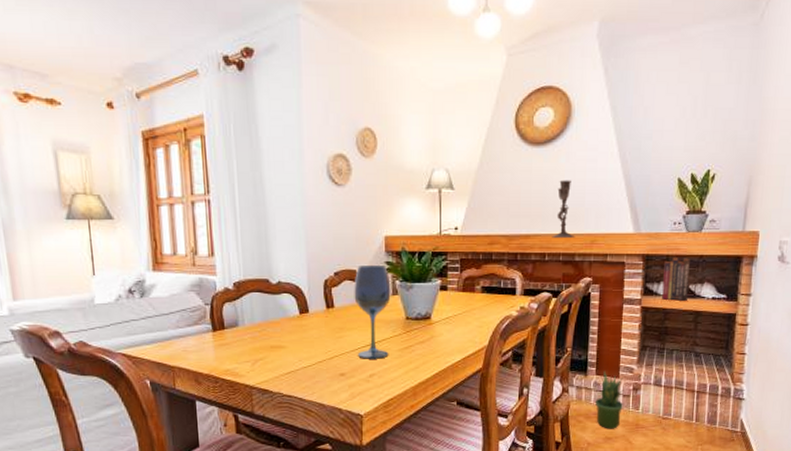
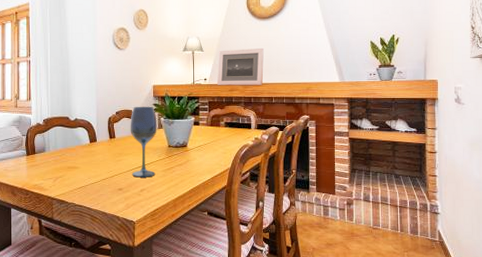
picture frame: none [472,185,536,238] -> present [217,48,264,86]
candlestick: present [552,180,576,238] -> none [277,43,295,86]
planter: present [595,372,624,429] -> none [317,189,340,237]
books: present [662,258,690,301] -> none [365,100,385,133]

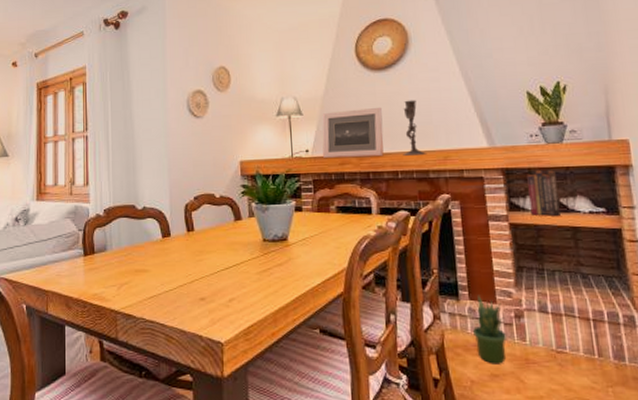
wineglass: present [130,107,157,178] -> none [212,189,248,283]
candlestick: none [277,43,295,86] -> present [403,100,428,156]
planter: none [317,189,340,237] -> present [473,296,506,364]
books: none [365,100,385,133] -> present [527,170,561,216]

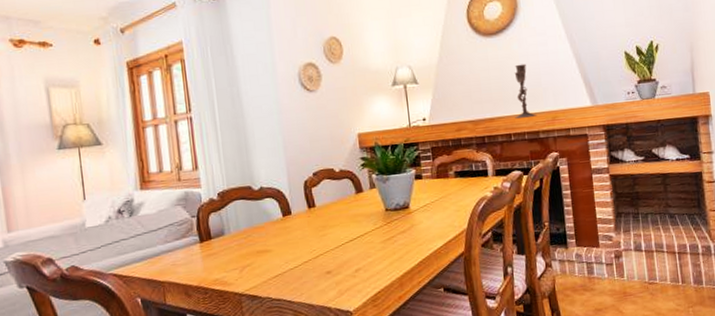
picture frame: present [322,107,384,159] -> none [437,72,497,127]
planter: present [473,296,506,364] -> none [580,242,608,300]
books: present [527,170,561,216] -> none [625,123,653,166]

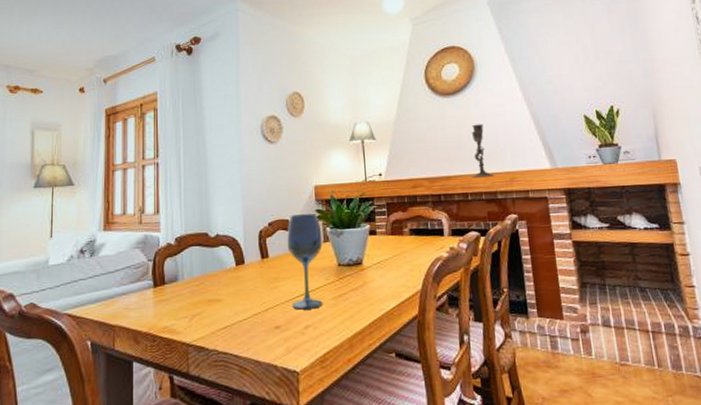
wineglass: none [332,161,372,255] -> present [287,214,323,310]

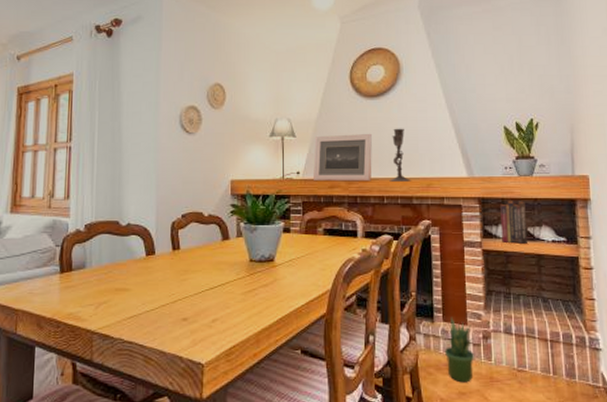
wineglass: present [287,214,323,310] -> none [200,208,236,303]
picture frame: none [394,131,454,183] -> present [313,133,372,182]
planter: none [542,313,574,380] -> present [445,318,474,383]
books: none [587,189,619,233] -> present [500,201,527,244]

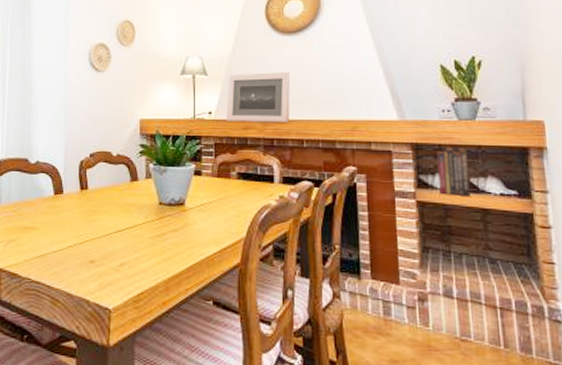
candlestick: present [389,128,412,182] -> none [309,66,335,124]
planter: present [445,318,474,383] -> none [374,276,408,350]

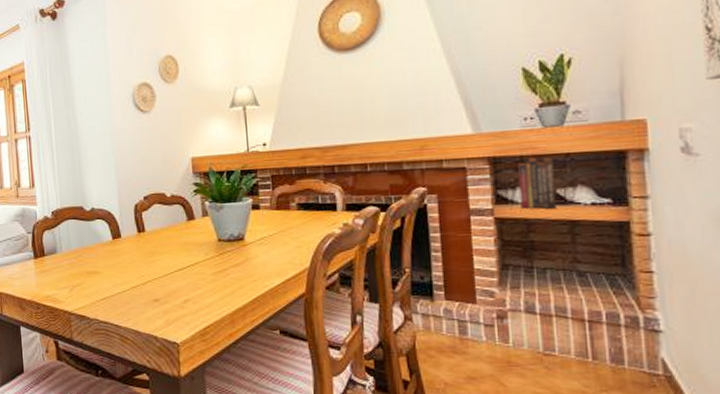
picture frame: present [226,71,290,123] -> none [281,93,351,153]

